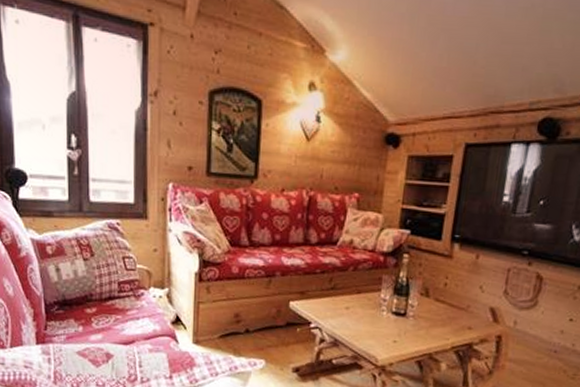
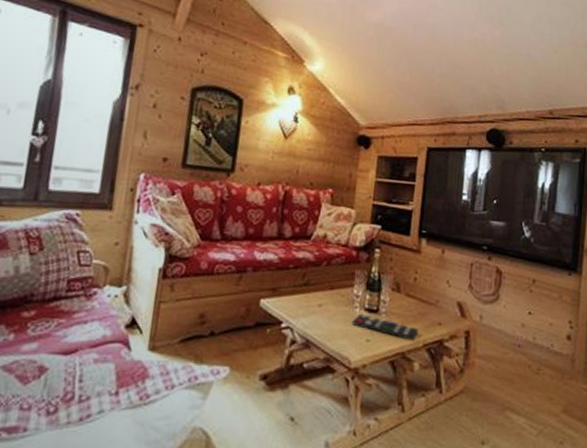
remote control: none [379,317,447,343] -> present [352,314,419,341]

